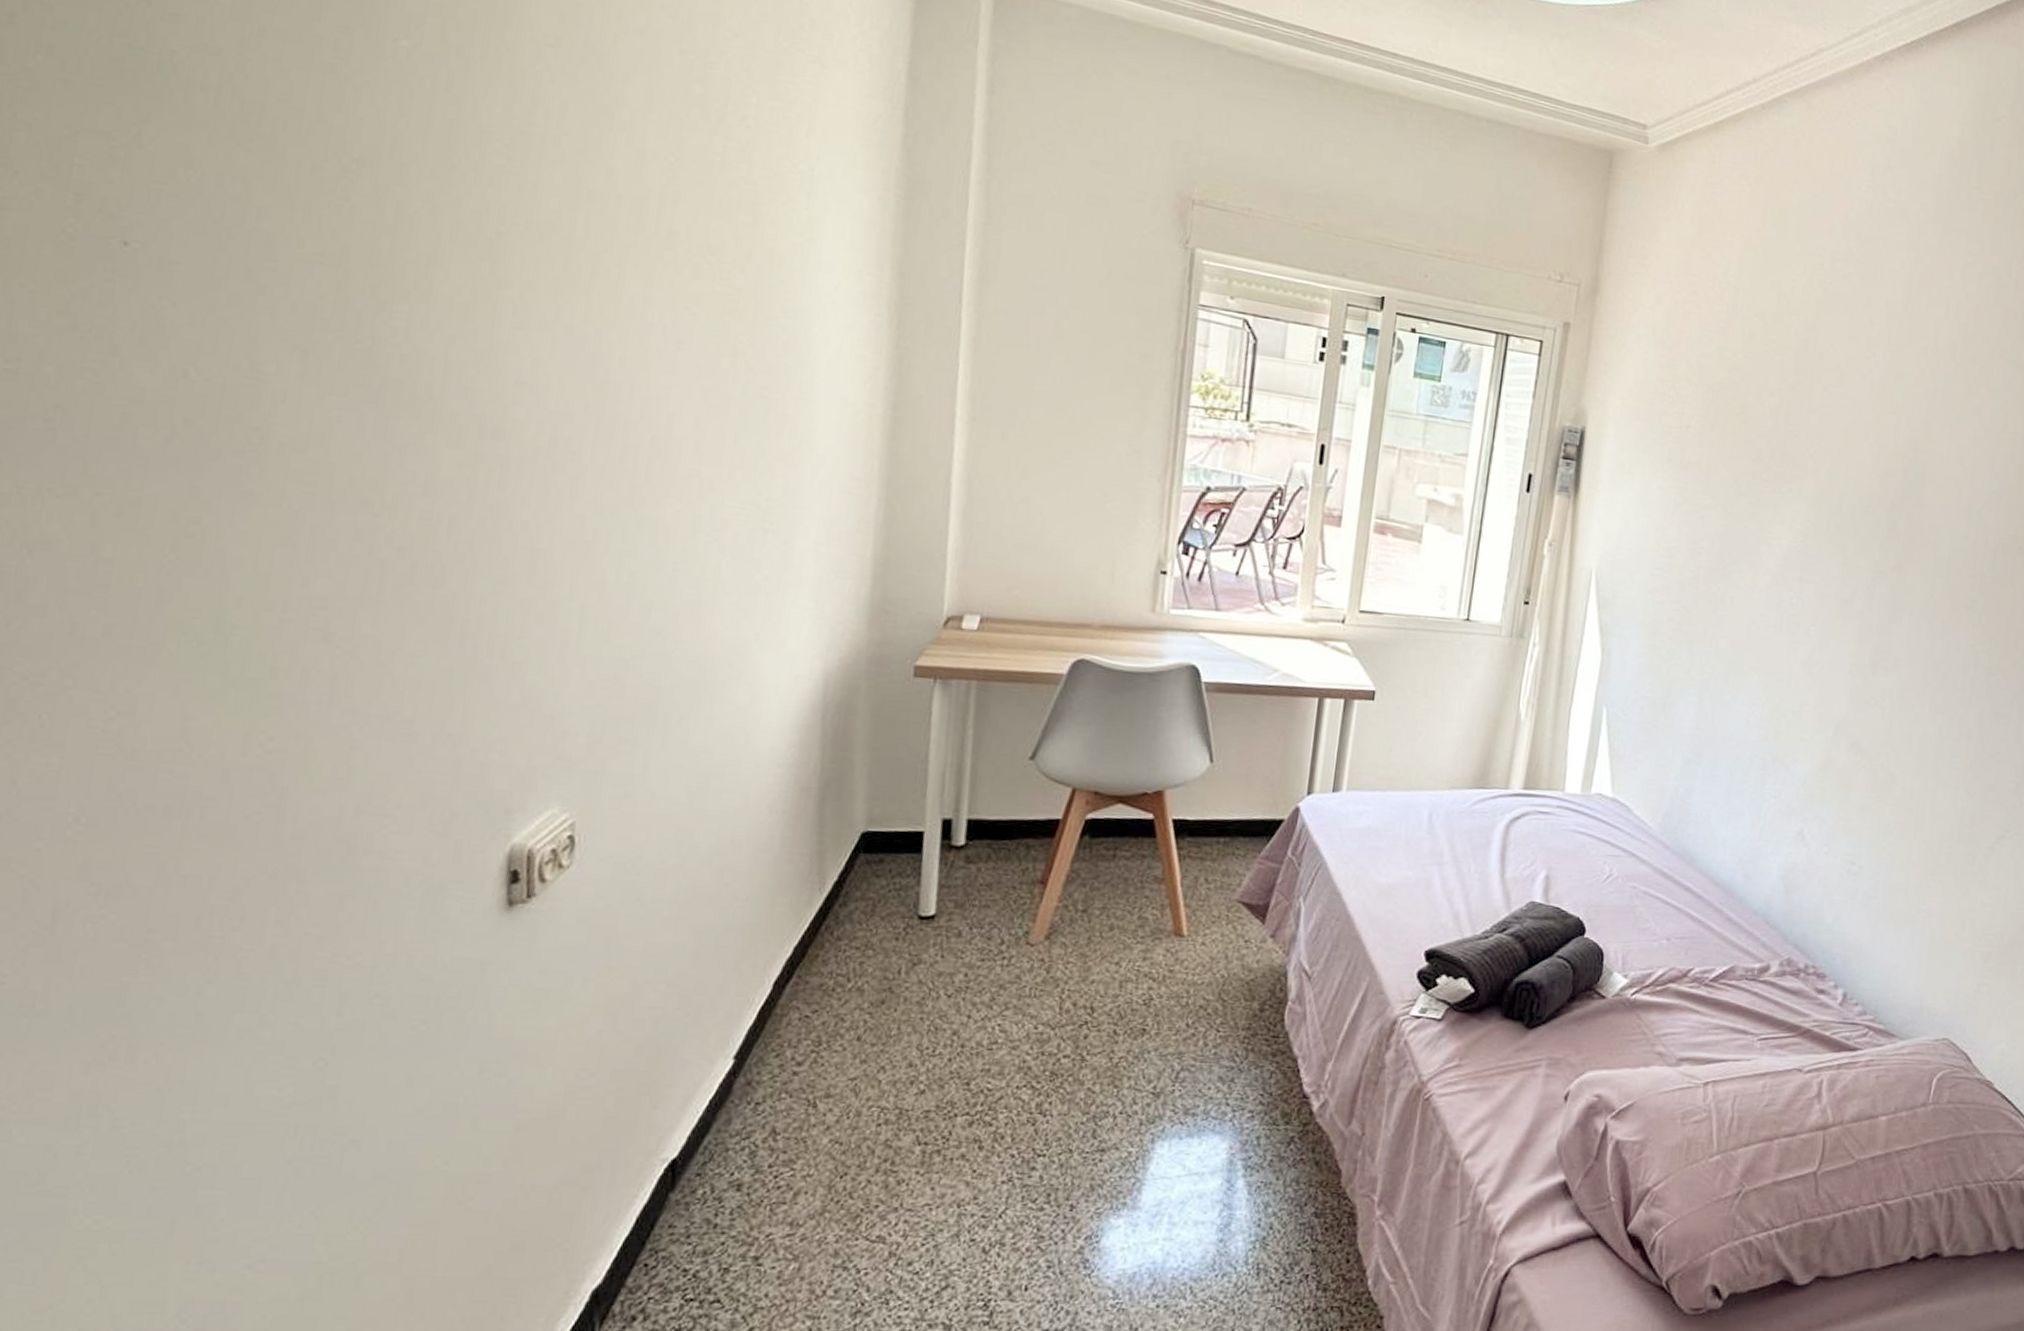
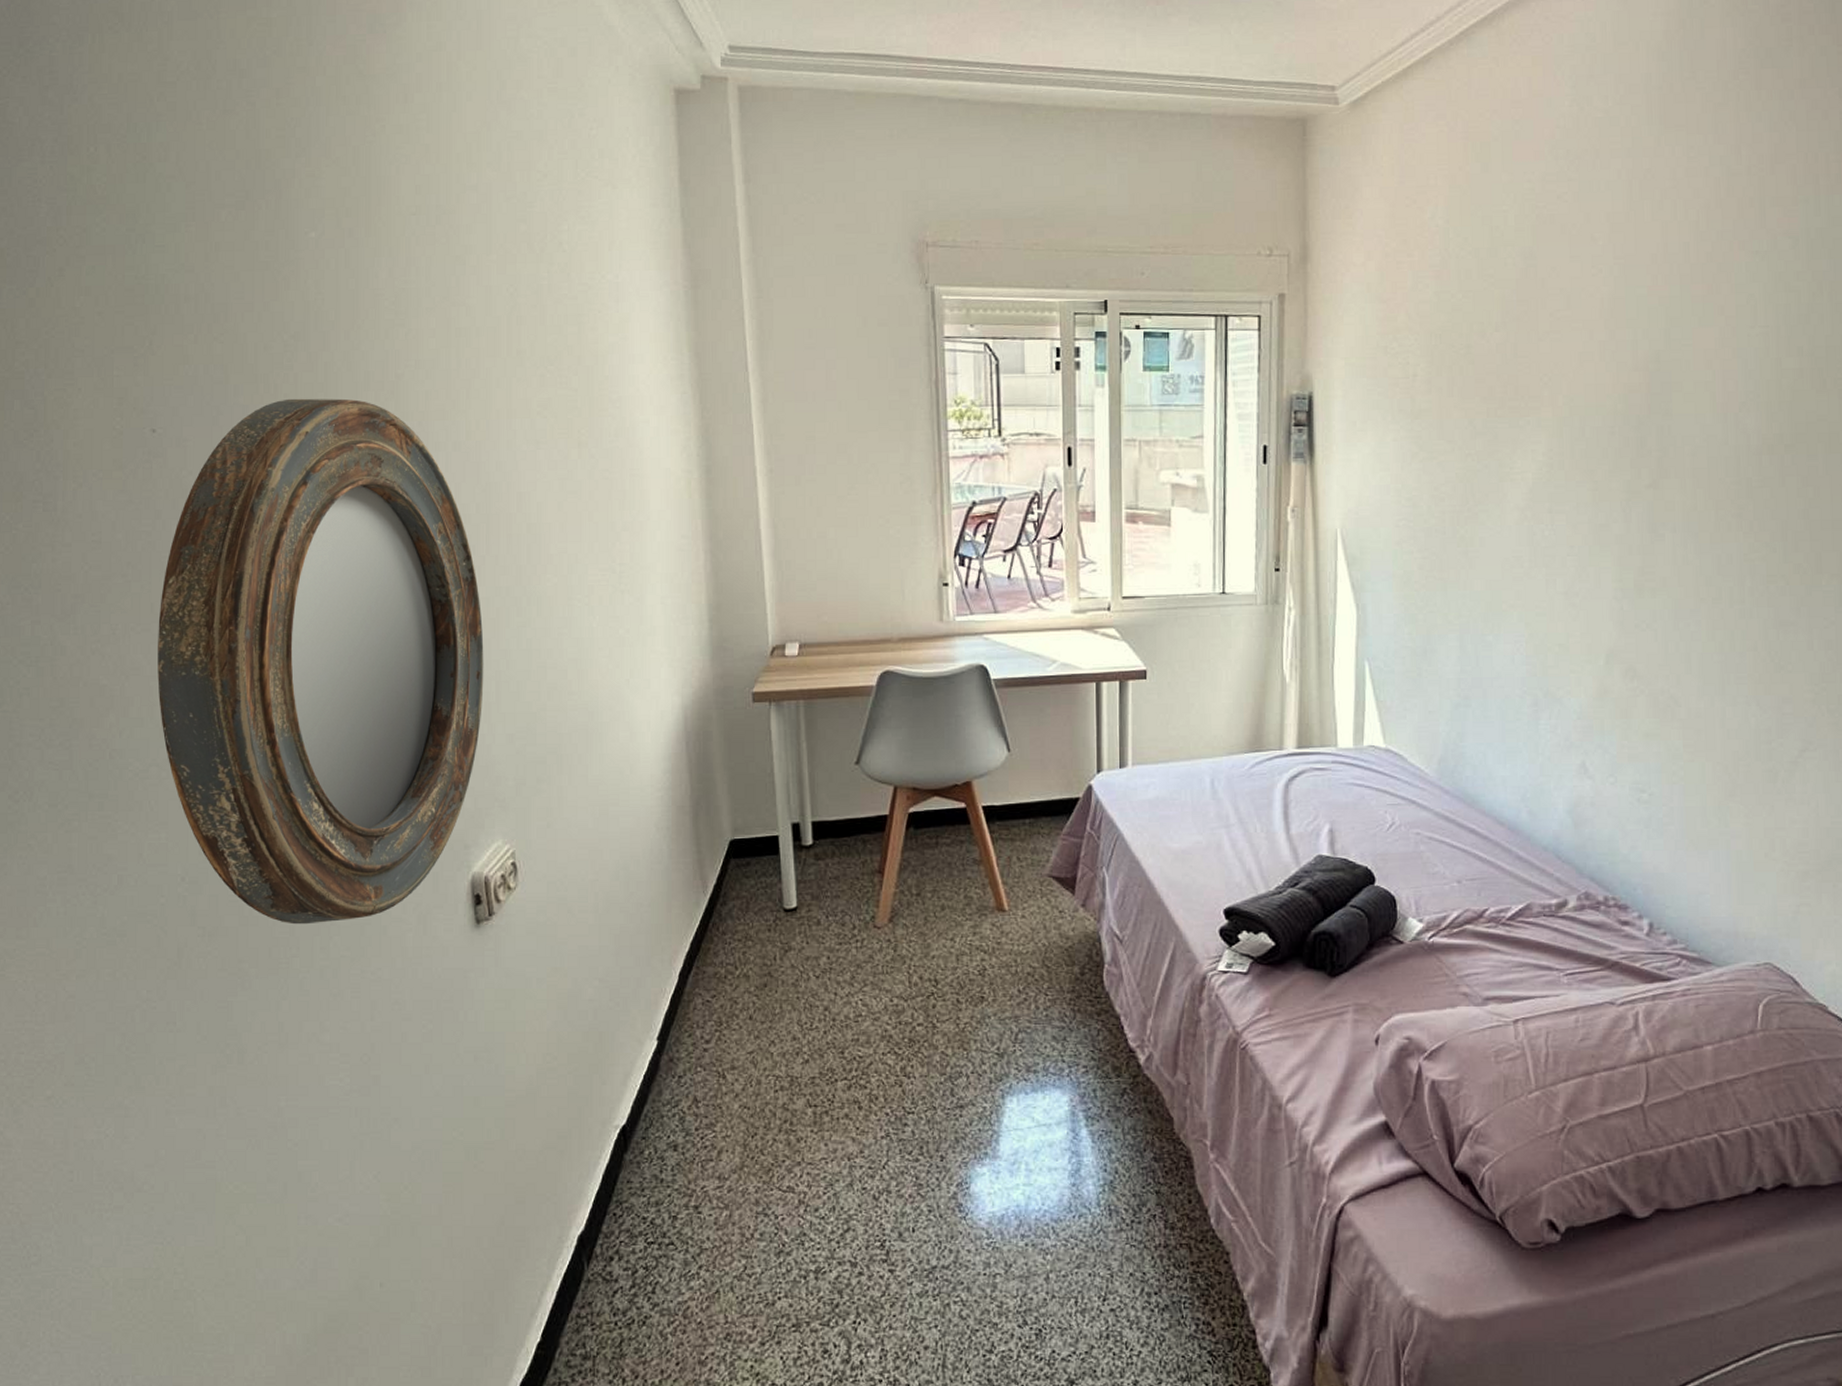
home mirror: none [75,235,573,891] -> present [157,398,484,925]

